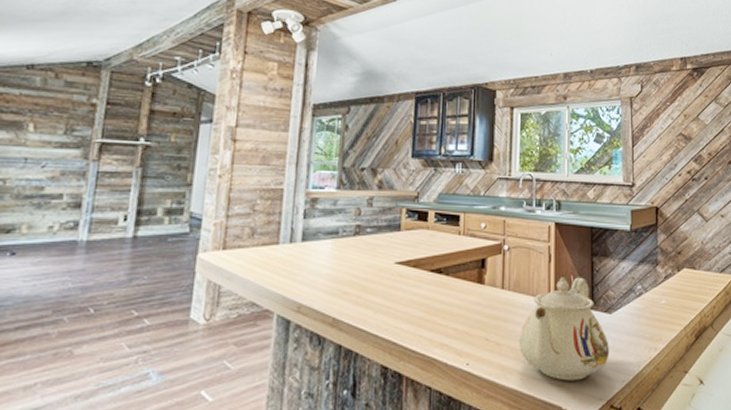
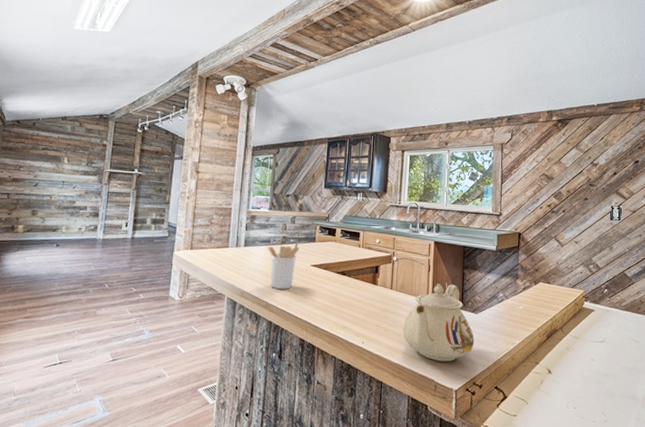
utensil holder: none [335,231,380,298] -> present [268,242,300,289]

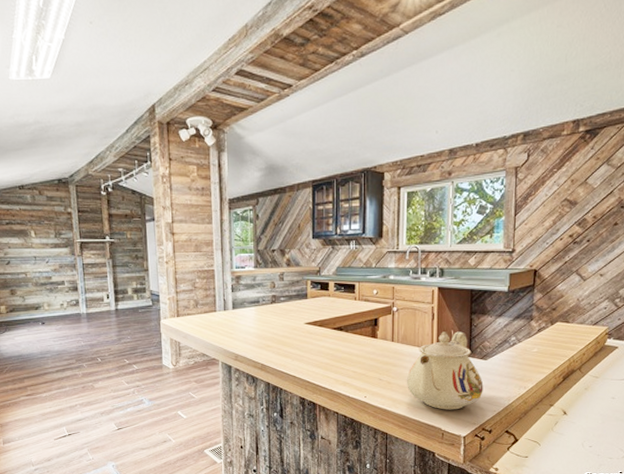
utensil holder: present [268,242,300,289] -> none [258,300,292,350]

